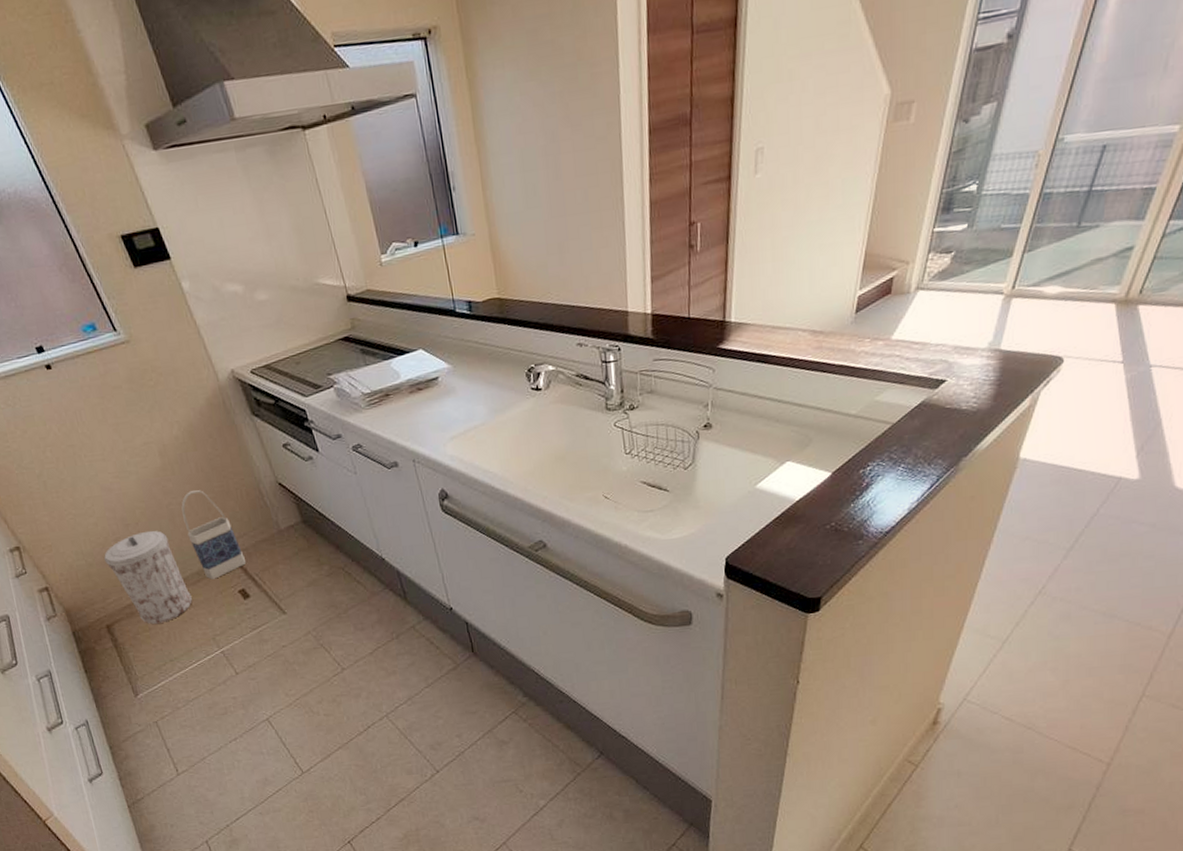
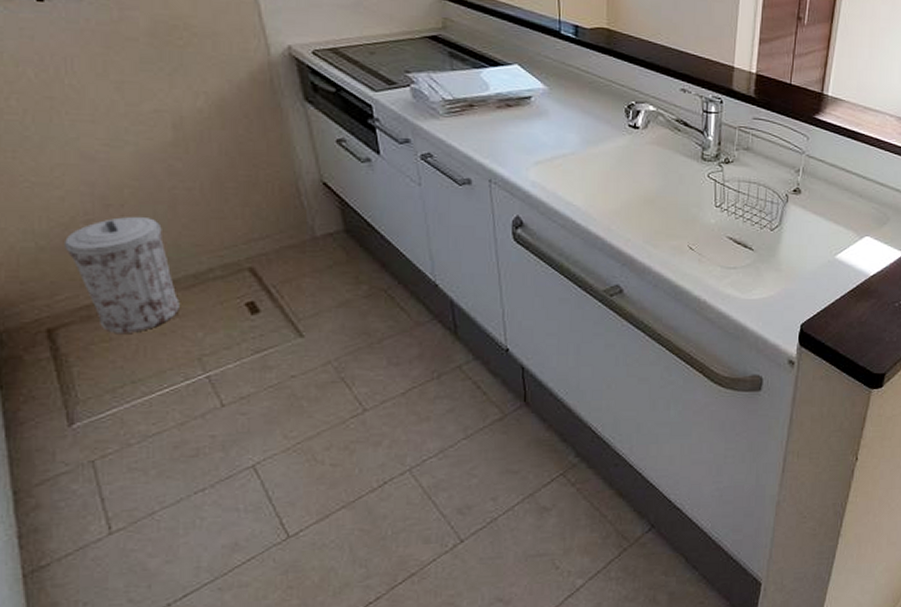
bag: present [181,490,246,580] -> none [189,176,262,286]

